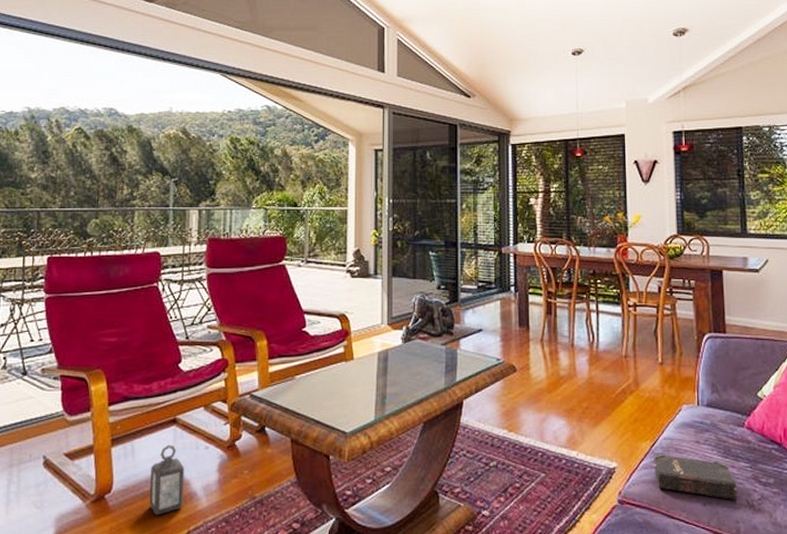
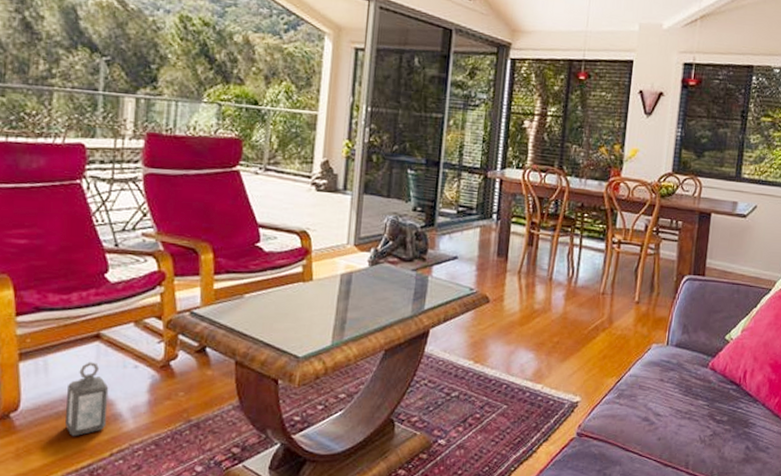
hardback book: present [654,454,738,500] -> none [616,390,693,435]

